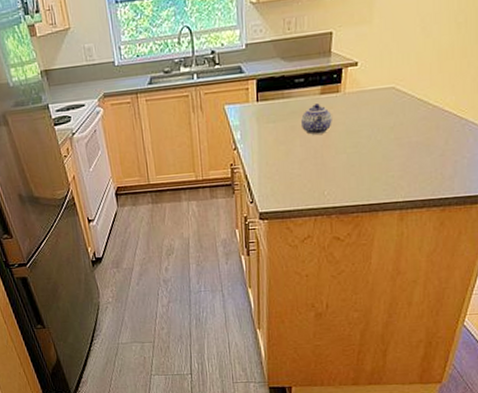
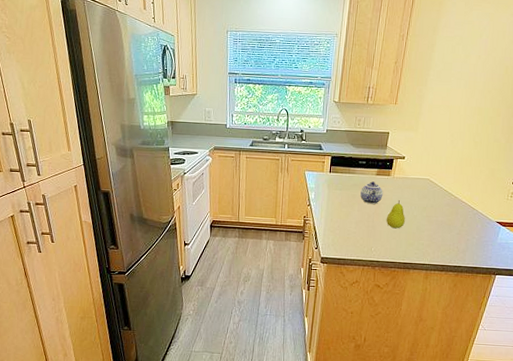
fruit: none [339,123,366,162] -> present [386,200,405,229]

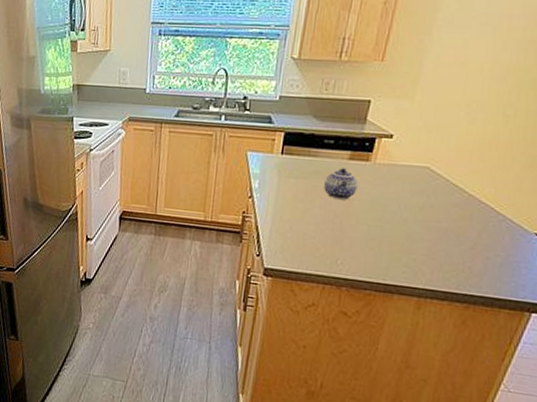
fruit: present [386,200,405,229] -> none [360,195,390,236]

